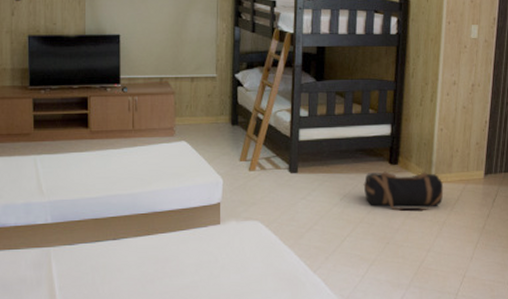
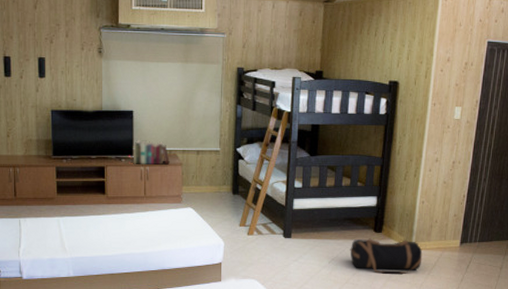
books: none [119,67,161,95] -> present [133,140,170,166]

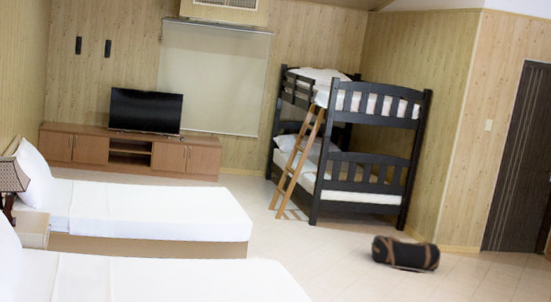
books: present [133,140,170,166] -> none [178,121,211,146]

